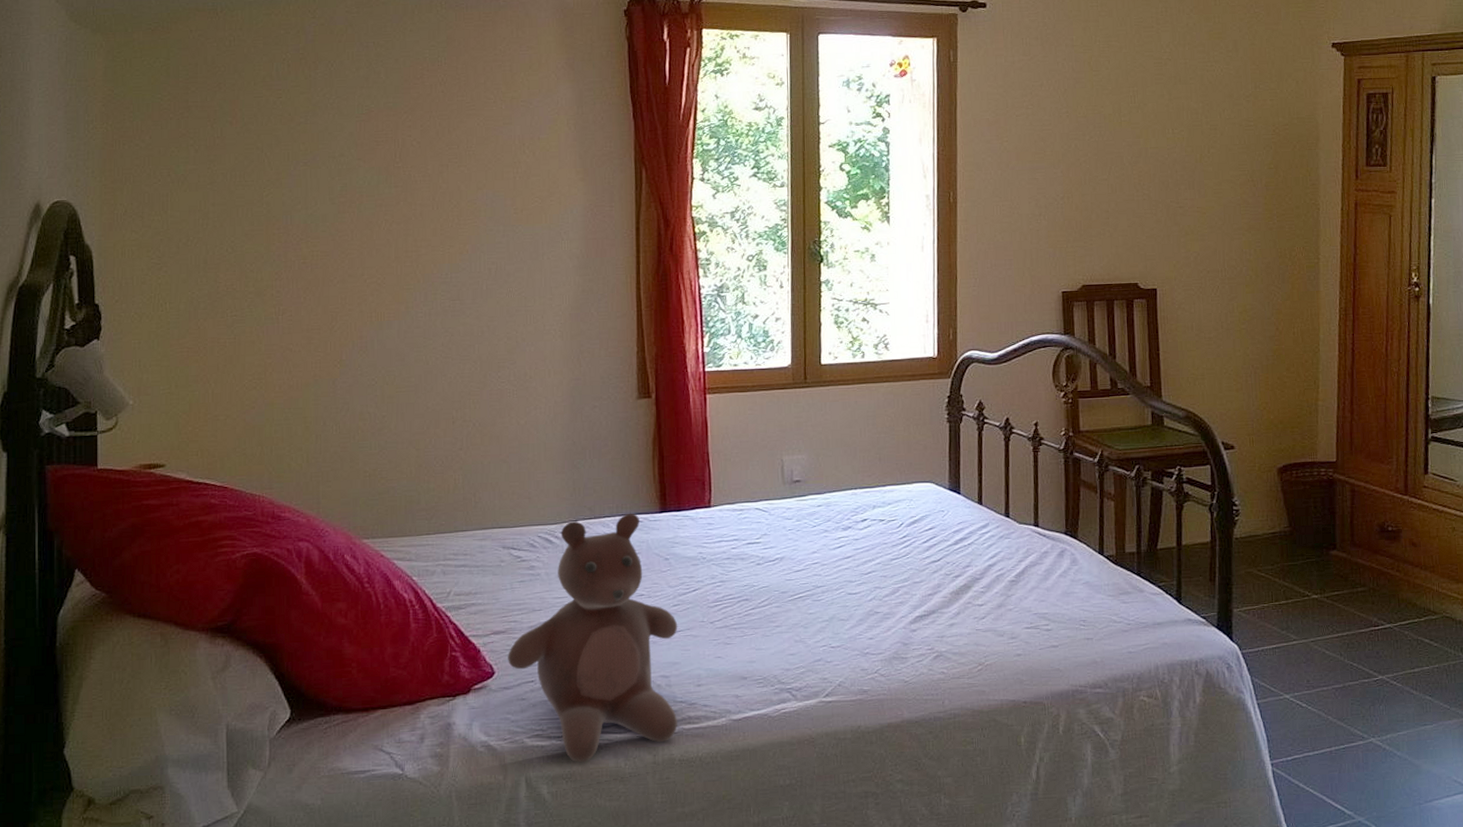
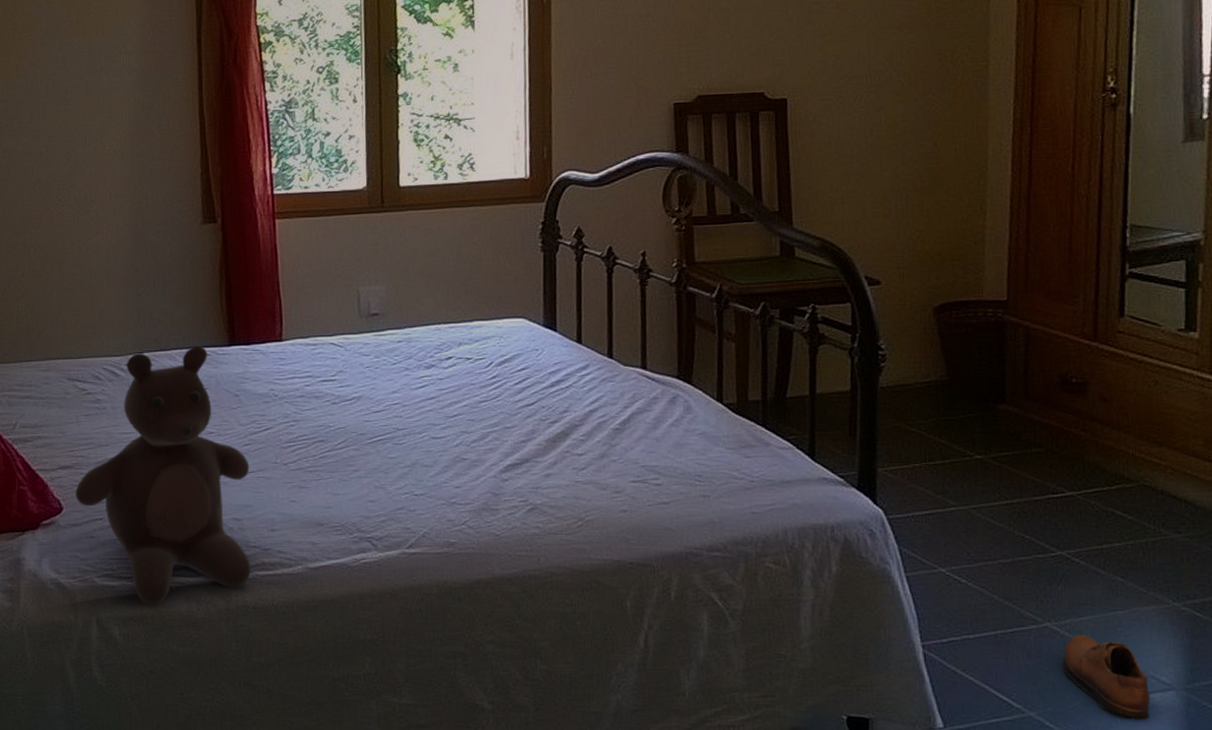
shoe: none [1384,747,1454,820] -> present [1062,635,1150,721]

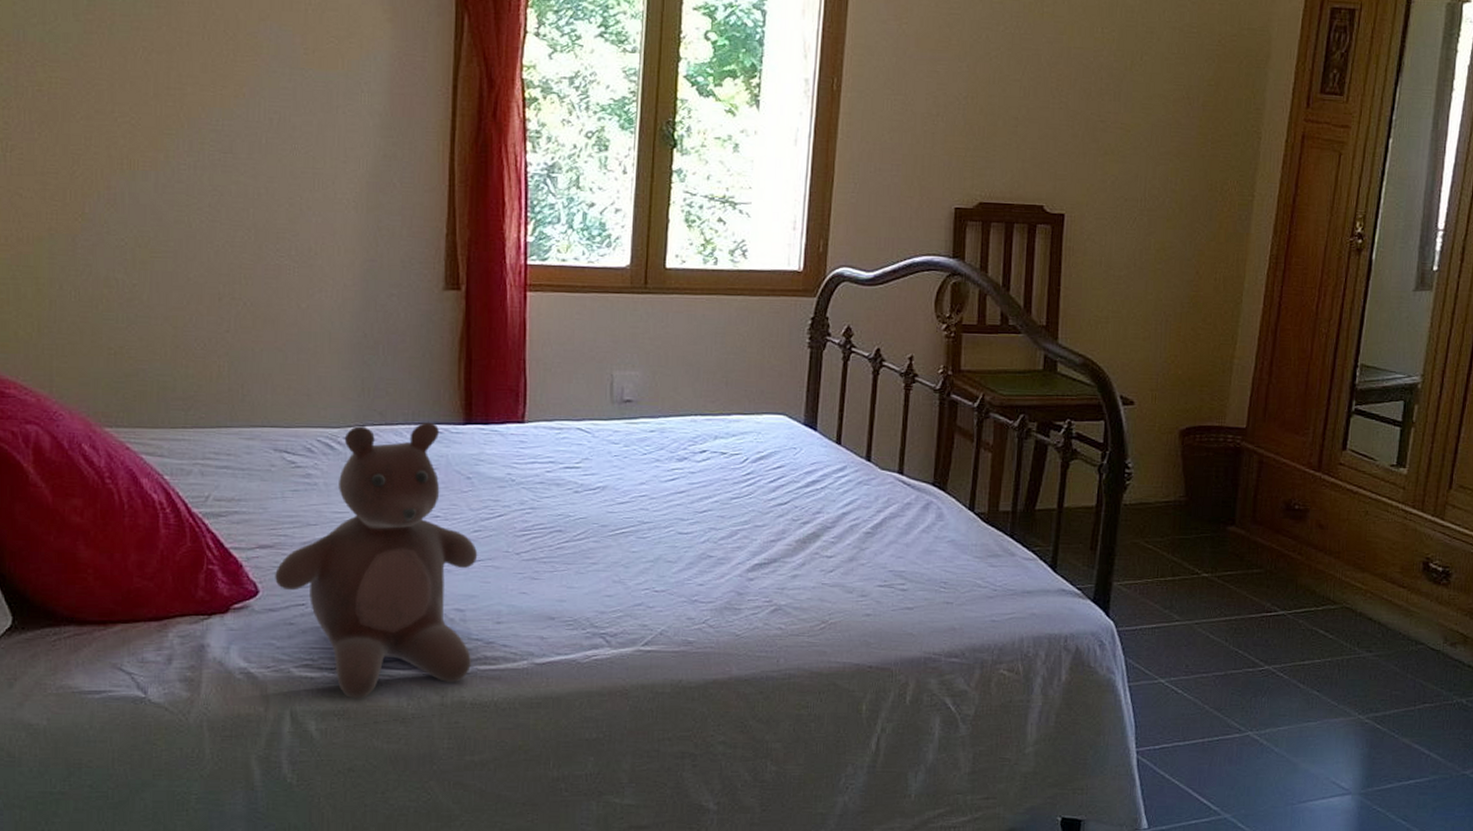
shoe: present [1062,635,1150,721] -> none [1258,744,1330,823]

